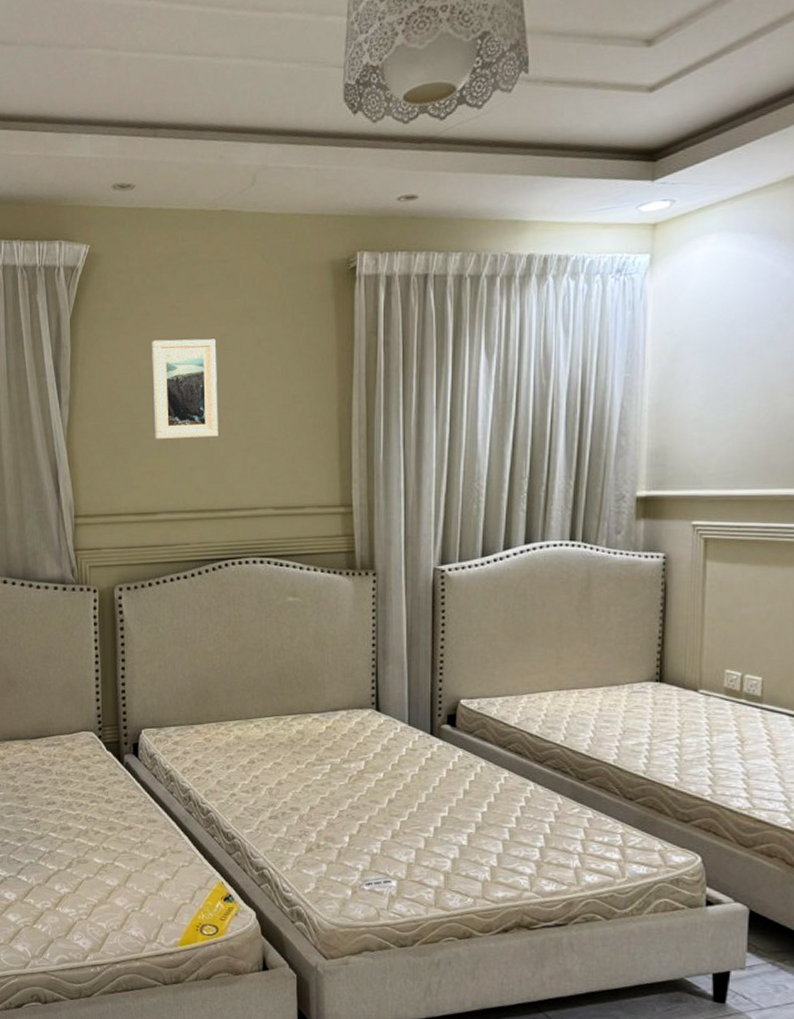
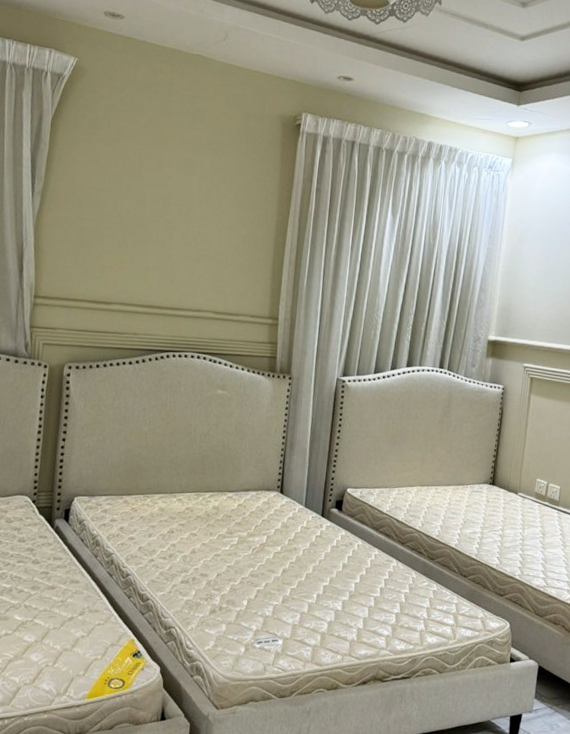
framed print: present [152,339,218,440] -> none [117,152,180,244]

